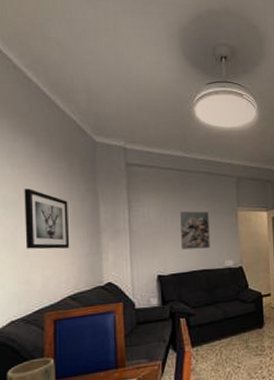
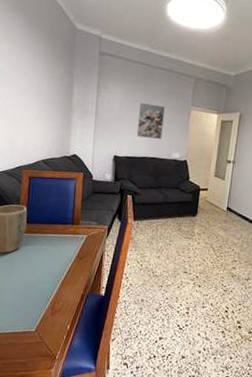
wall art: present [24,189,70,250] -> none [13,64,49,120]

